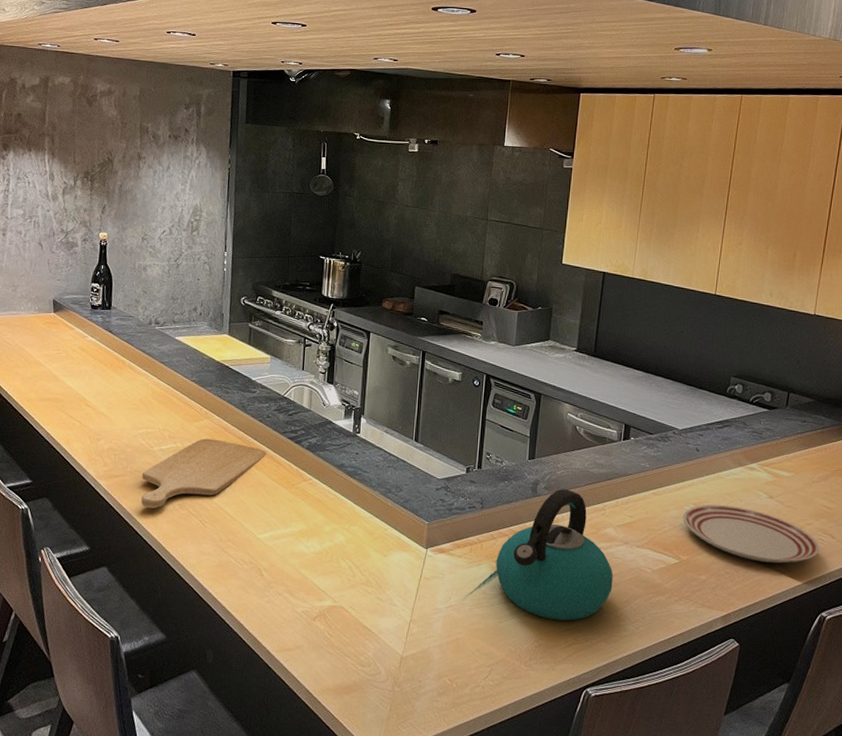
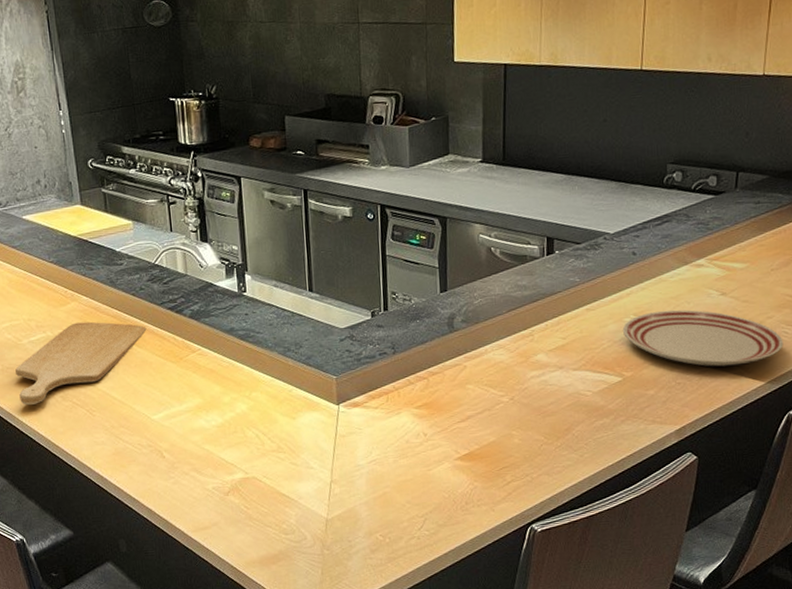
kettle: present [496,489,613,621] -> none [416,319,550,460]

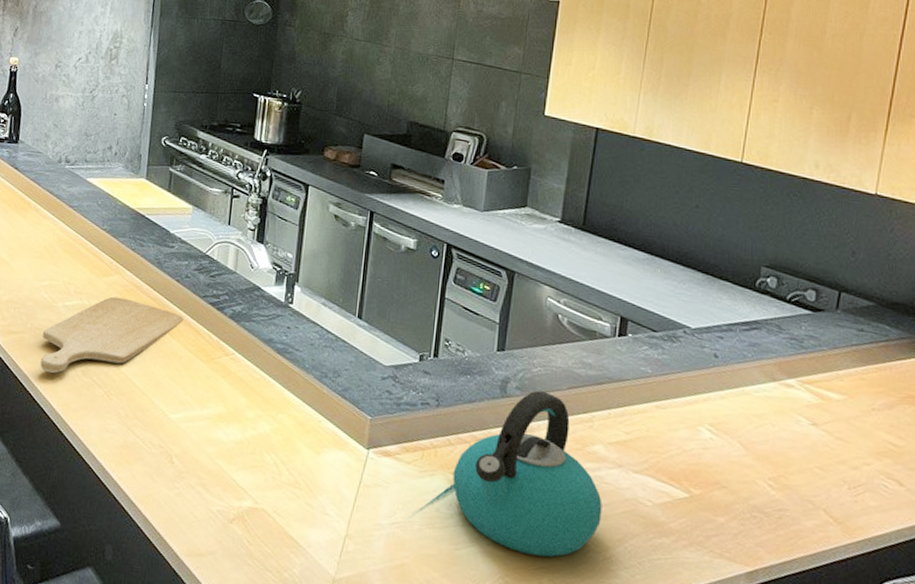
kettle: none [416,319,550,460] -> present [453,390,602,558]
dinner plate: present [623,310,784,367] -> none [695,426,882,513]

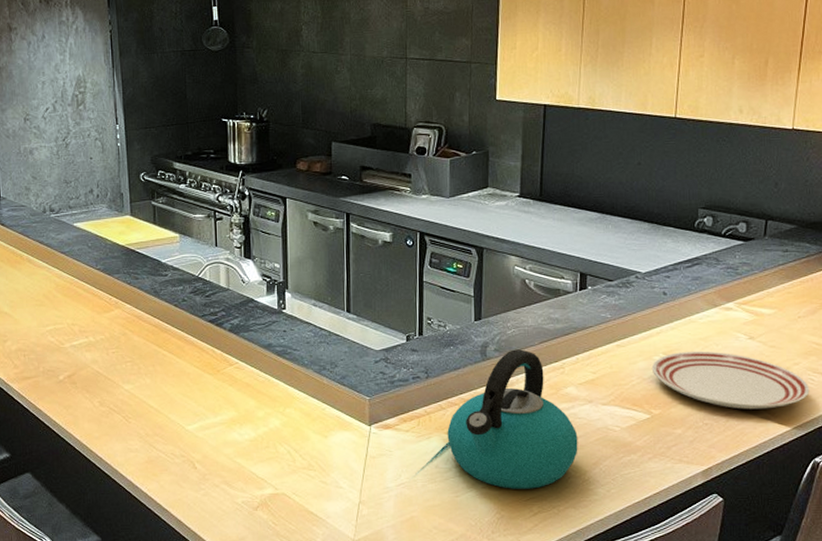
chopping board: present [40,296,184,374] -> none [56,329,187,409]
dinner plate: none [695,426,882,513] -> present [652,351,810,410]

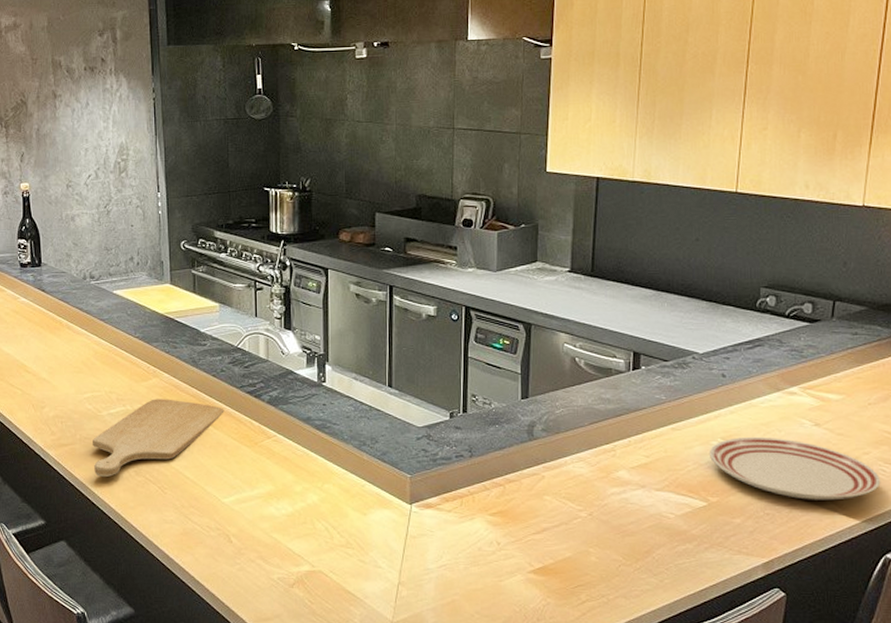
chopping board: none [56,329,187,409] -> present [93,399,224,478]
kettle: present [447,349,578,489] -> none [491,430,630,576]

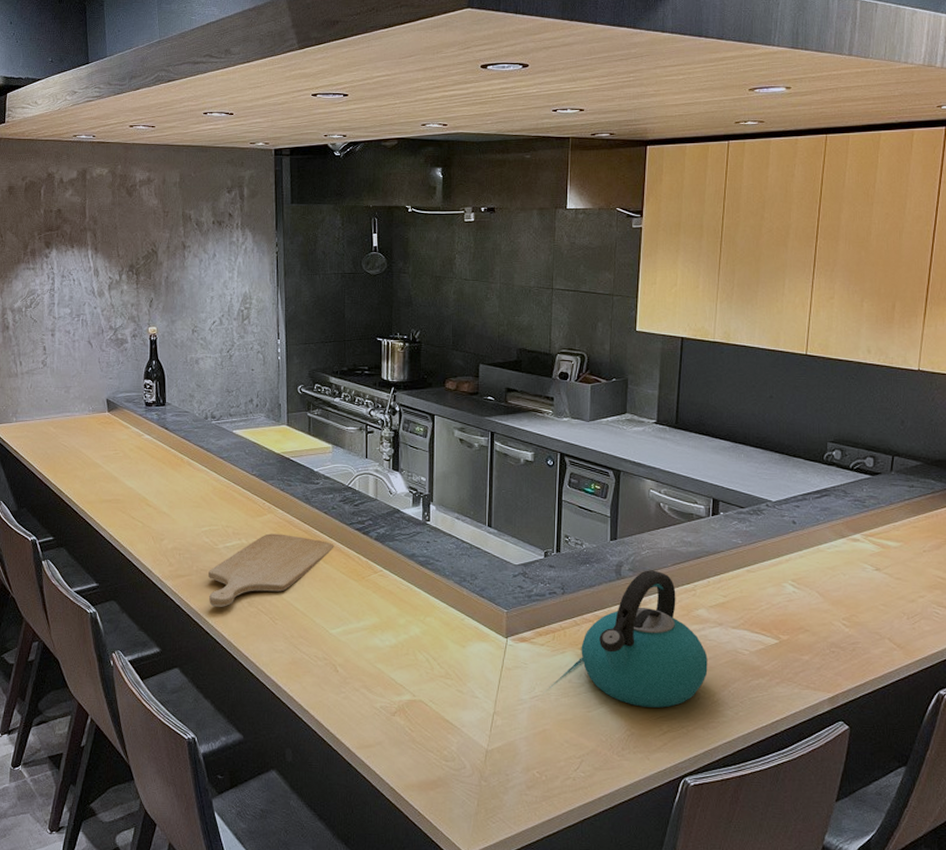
kettle: none [491,430,630,576] -> present [581,570,708,708]
dinner plate: present [710,436,881,500] -> none [781,579,935,640]

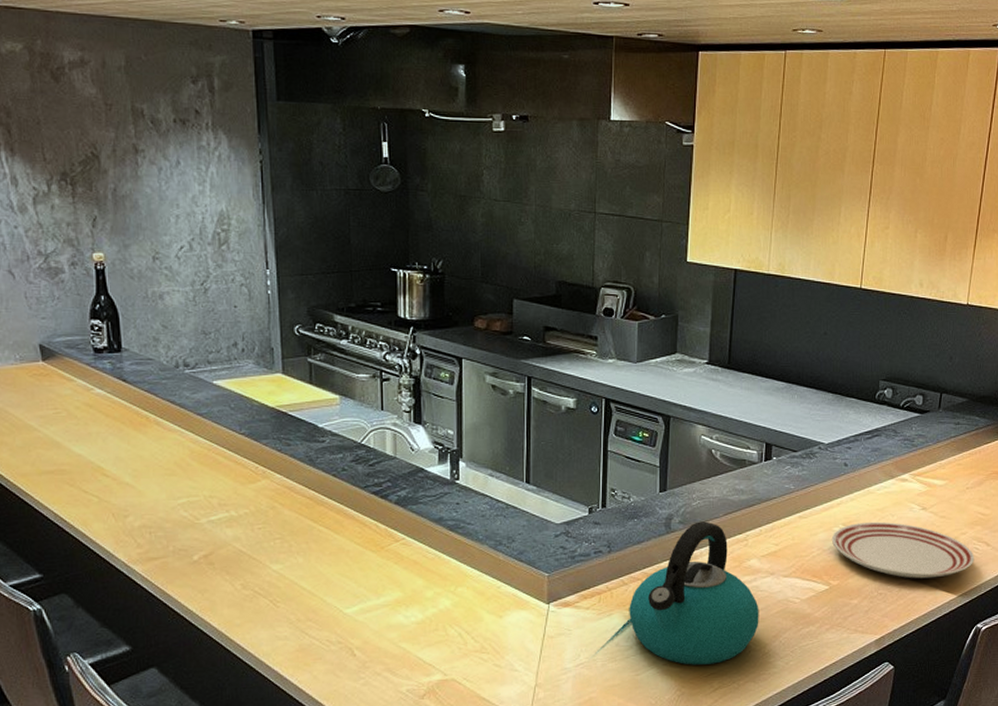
chopping board: present [208,533,334,608] -> none [189,502,346,594]
dinner plate: none [781,579,935,640] -> present [832,521,975,579]

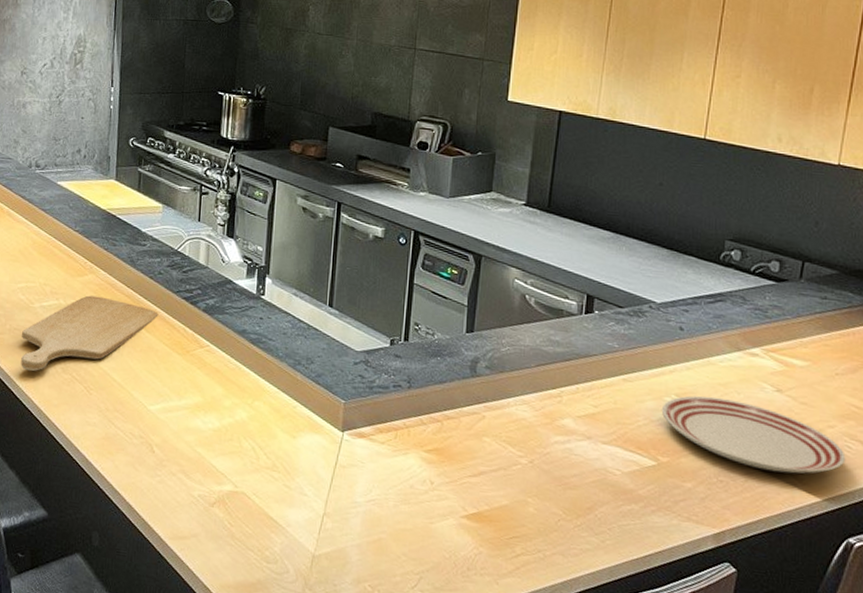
chopping board: none [189,502,346,594] -> present [21,295,159,372]
kettle: present [629,521,759,665] -> none [426,369,572,527]

